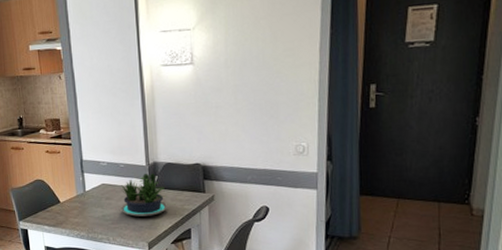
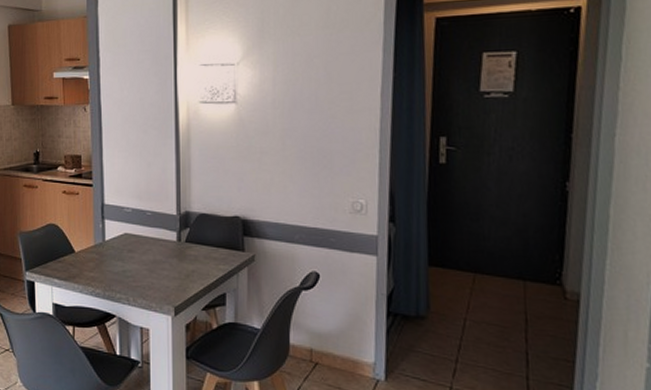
potted plant: present [120,173,168,217] -> none [144,225,200,275]

